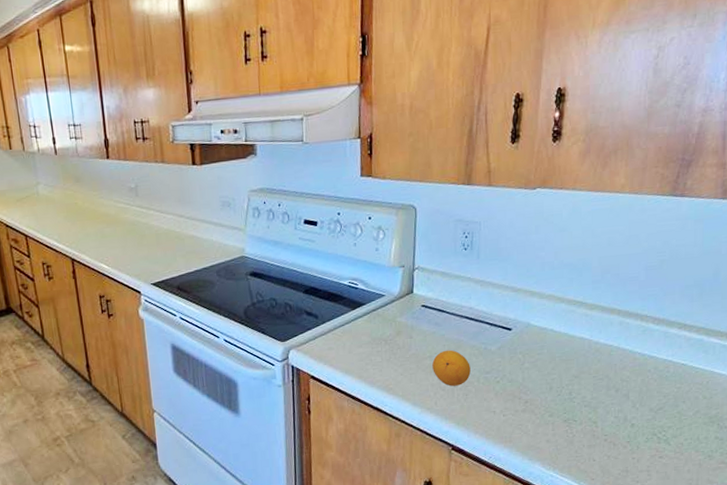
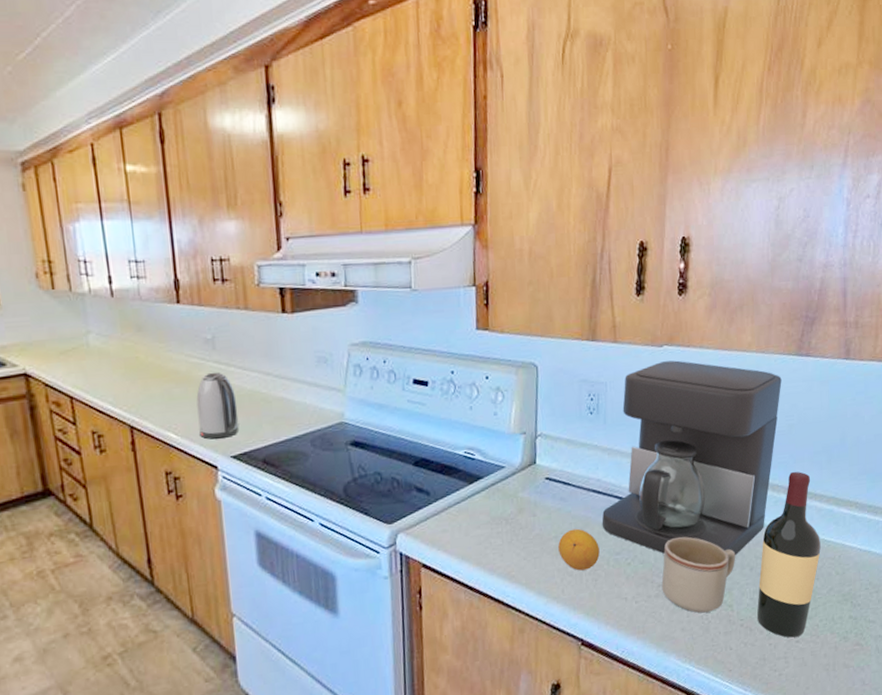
kettle: none [123,214,158,270] -> present [196,371,240,439]
coffee maker: none [473,201,655,378] -> present [601,360,782,556]
mug: none [528,360,602,428] -> present [661,536,736,613]
wine bottle: none [620,303,688,454] -> present [756,471,821,638]

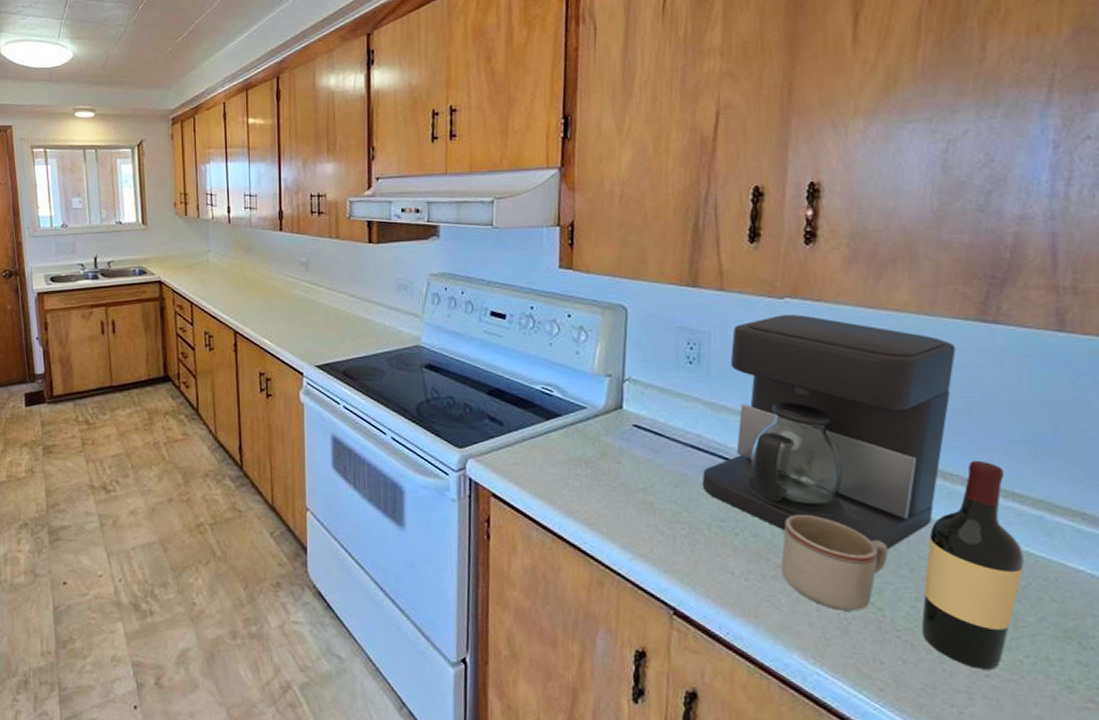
kettle: present [196,371,240,439] -> none [289,291,324,349]
fruit: present [558,528,600,571] -> none [647,484,699,532]

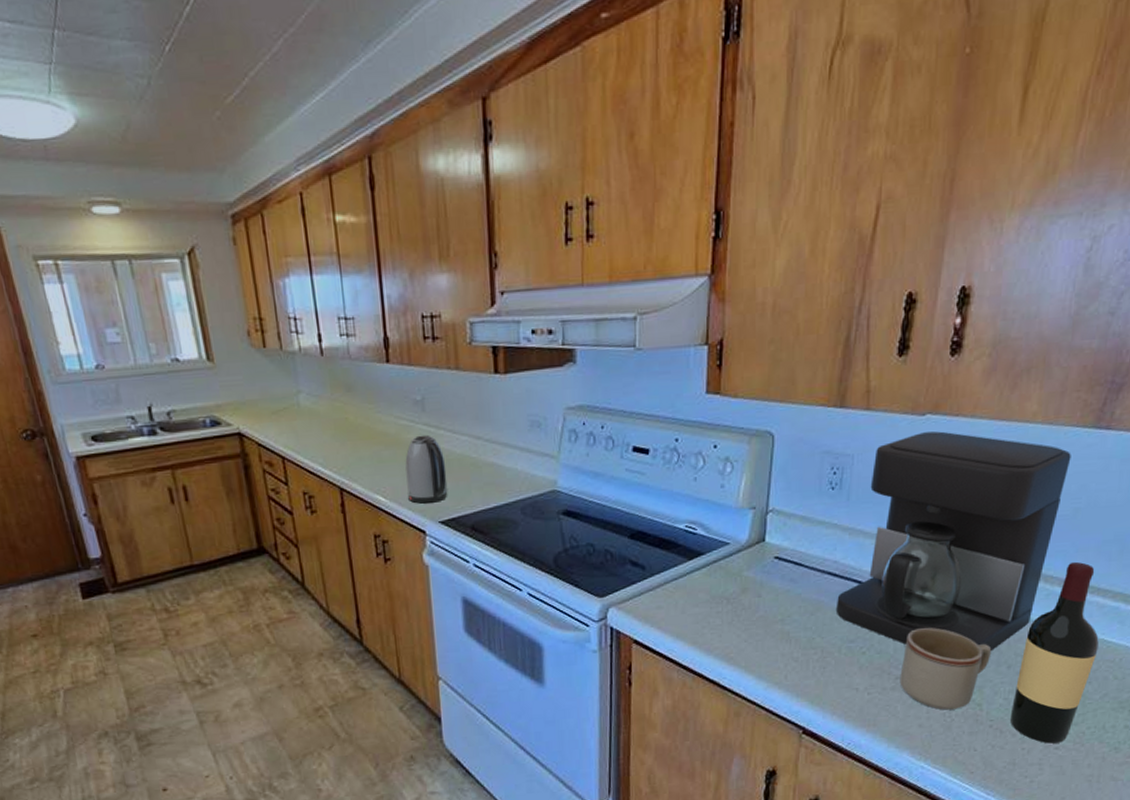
kettle: none [289,291,324,349] -> present [405,434,448,504]

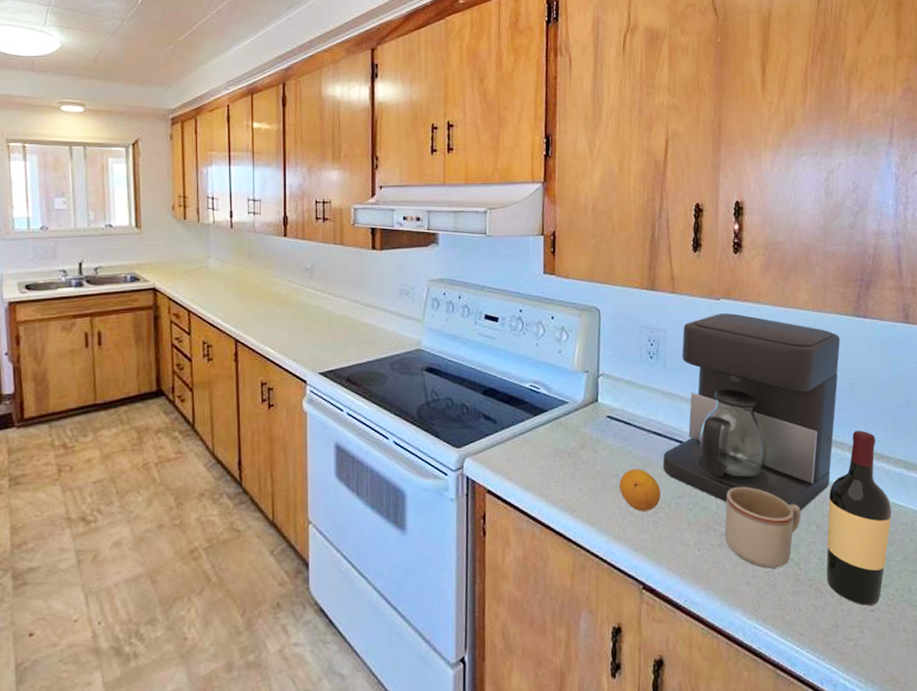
kettle: present [405,434,448,504] -> none [292,297,328,356]
fruit: none [784,612,831,657] -> present [619,468,661,512]

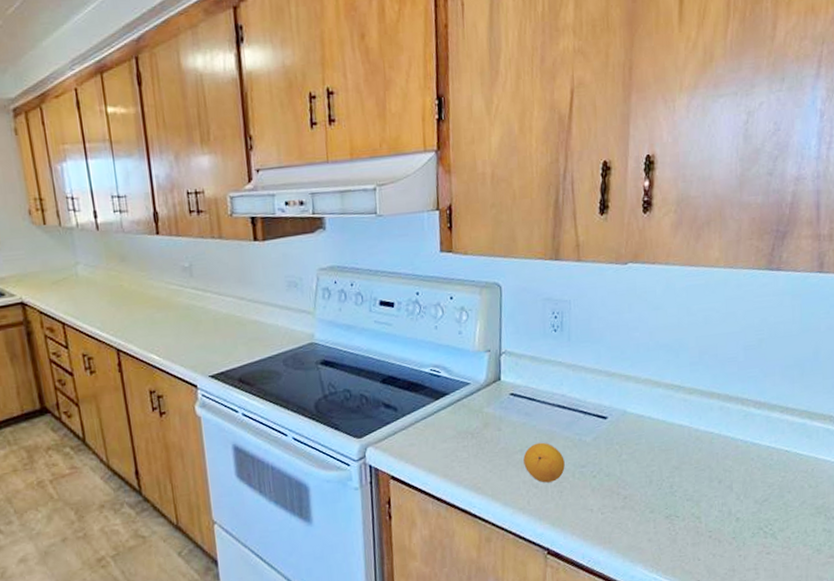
coffee maker: present [662,313,841,512] -> none [566,277,751,469]
mug: present [724,487,801,569] -> none [627,450,704,525]
wine bottle: present [826,430,892,606] -> none [725,385,793,550]

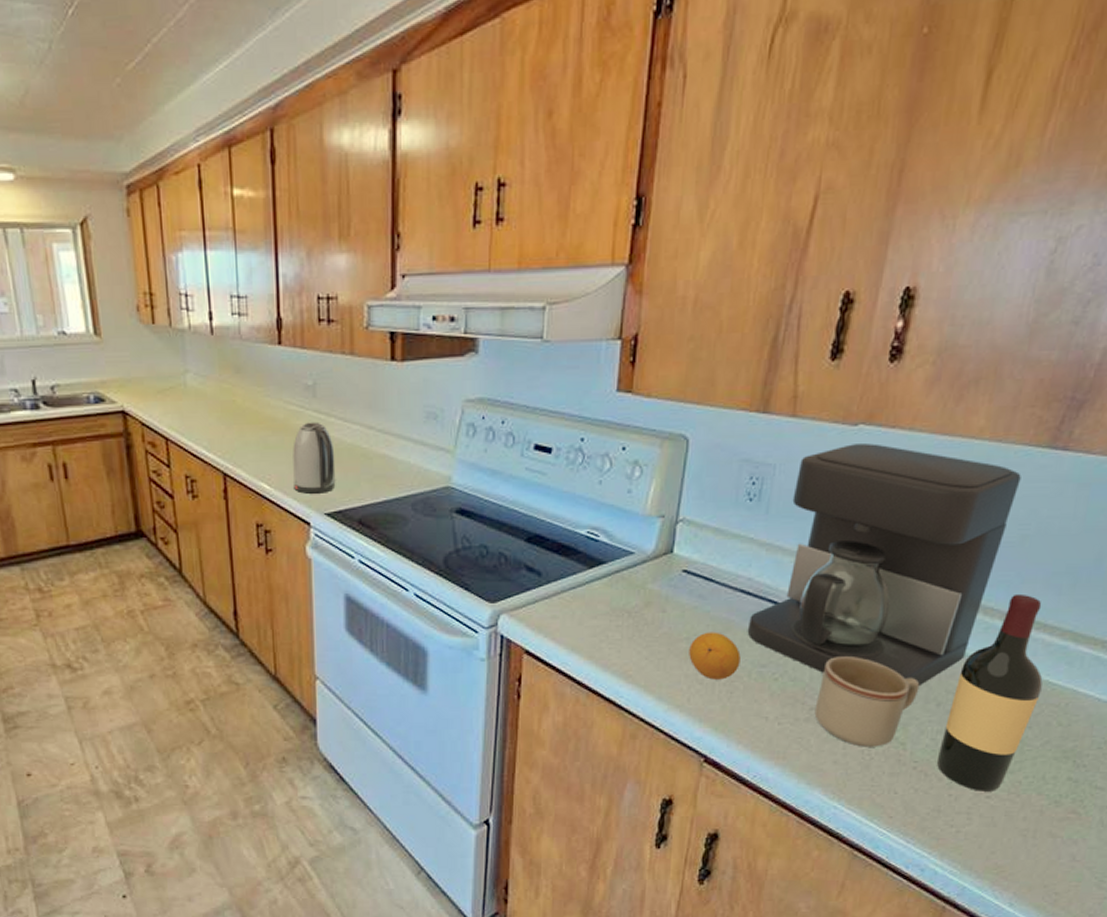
kettle: none [176,297,217,360] -> present [292,421,336,494]
coffee maker: none [566,277,751,469] -> present [747,443,1021,687]
mug: none [627,450,704,525] -> present [814,657,920,747]
wine bottle: none [725,385,793,550] -> present [936,593,1043,791]

